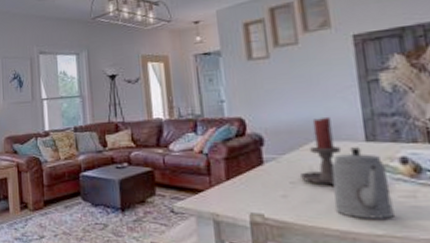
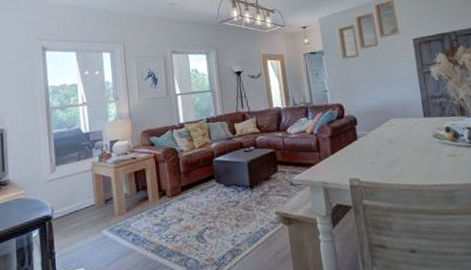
candle holder: present [301,116,342,184] -> none [383,100,410,152]
teapot: present [331,147,394,219] -> none [403,122,444,175]

